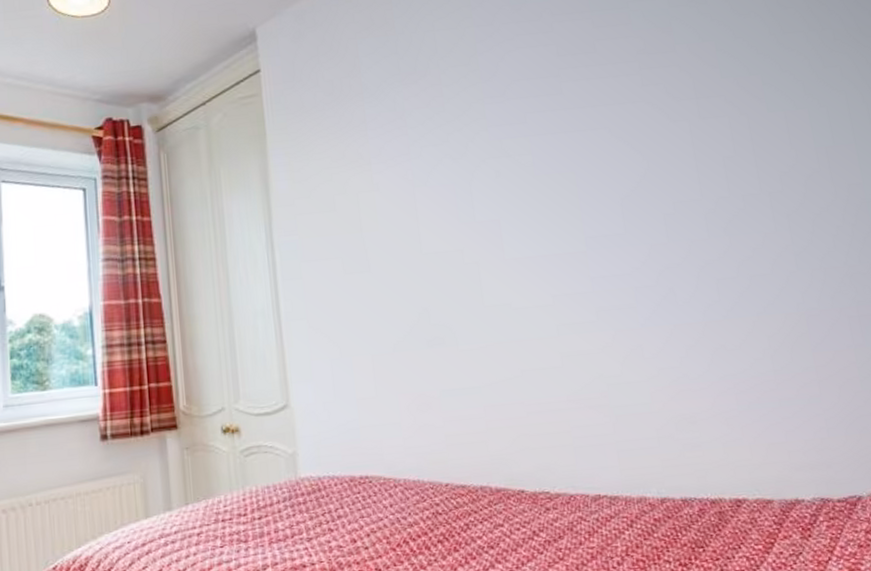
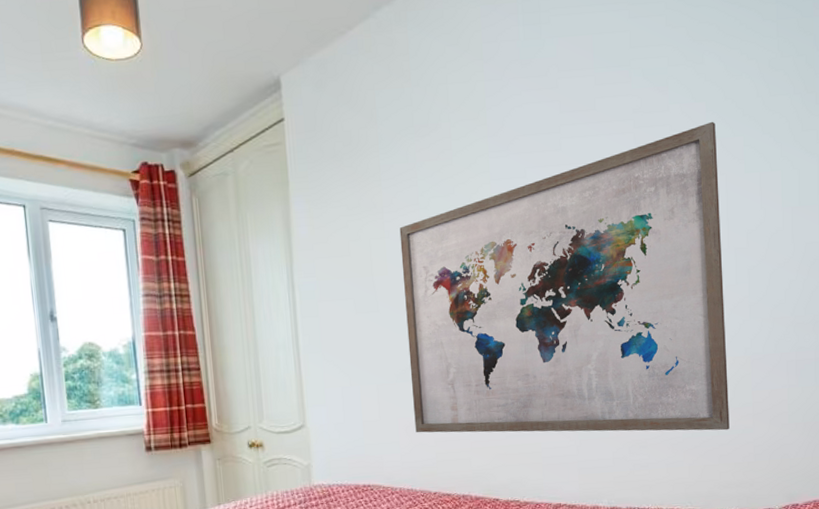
wall art: none [389,60,793,412] -> present [399,121,730,433]

